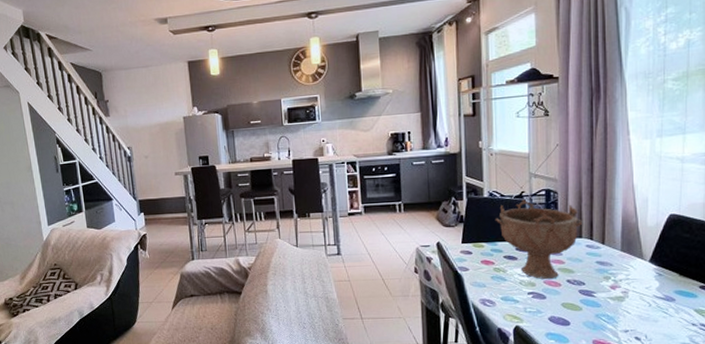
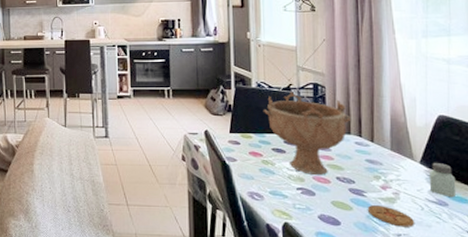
coaster: none [596,304,643,324] -> present [367,205,415,227]
saltshaker: none [659,260,684,293] -> present [430,162,457,198]

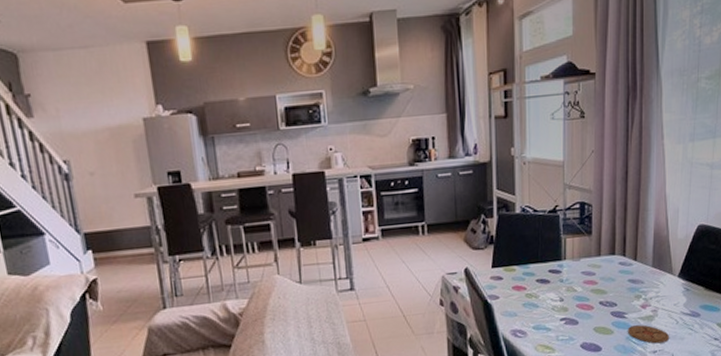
decorative bowl: present [264,92,350,175] -> none [528,214,615,303]
saltshaker: present [430,162,457,198] -> none [686,273,709,308]

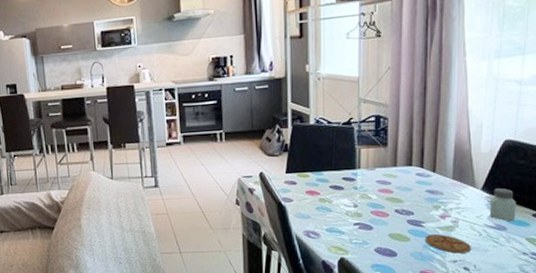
saltshaker: none [686,273,709,308] -> present [490,187,517,222]

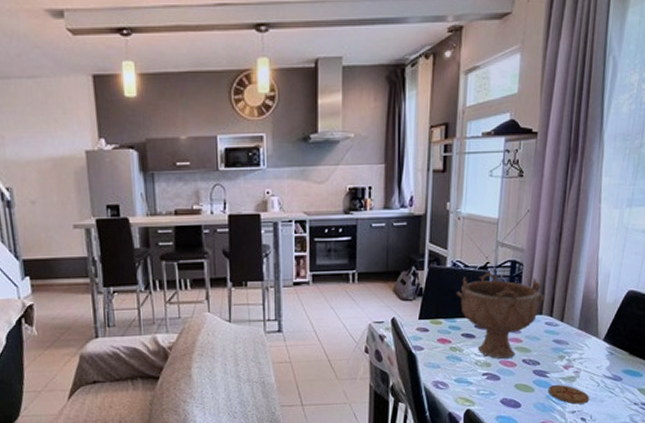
decorative bowl: none [322,126,412,209] -> present [457,271,544,359]
saltshaker: present [490,187,517,222] -> none [609,338,633,373]

